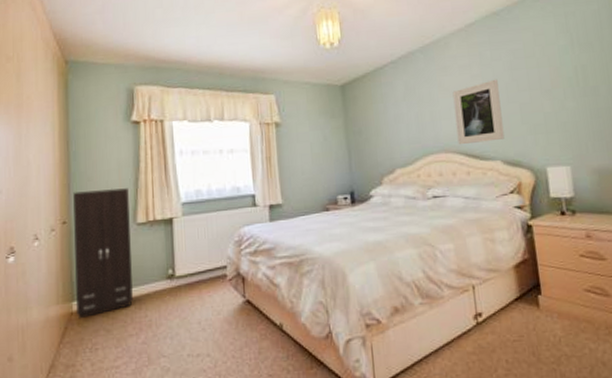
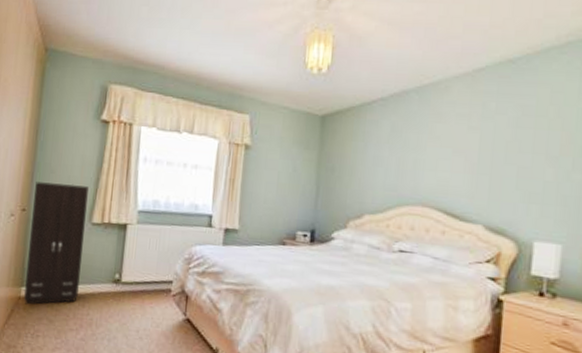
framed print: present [452,79,505,145] -> none [438,135,498,203]

